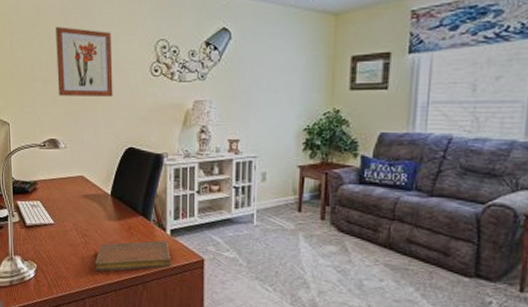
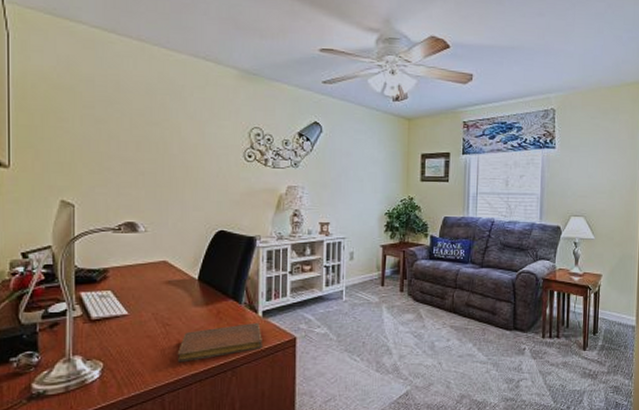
wall art: present [56,27,113,98] -> none [139,106,204,180]

